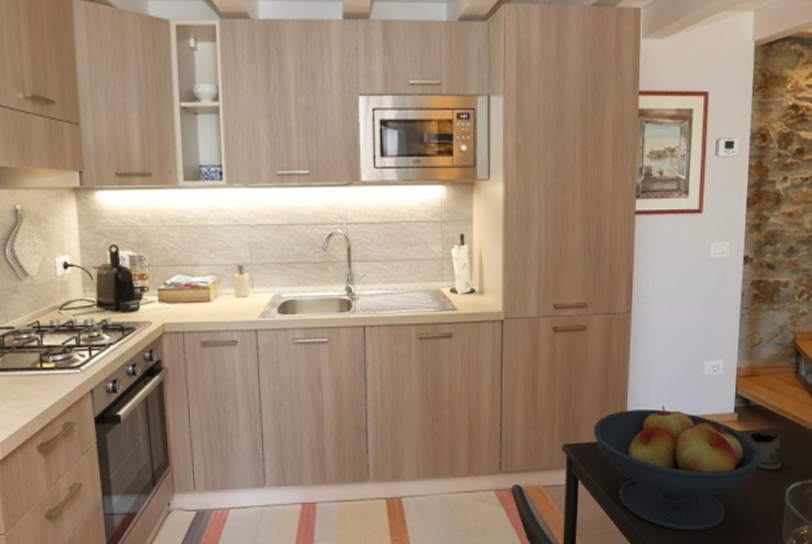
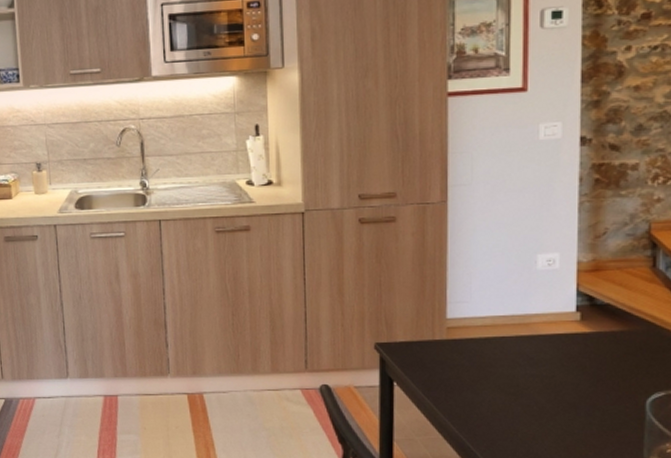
fruit bowl: present [594,405,762,531] -> none [409,303,613,442]
tea glass holder: present [739,429,782,470] -> none [583,330,639,377]

